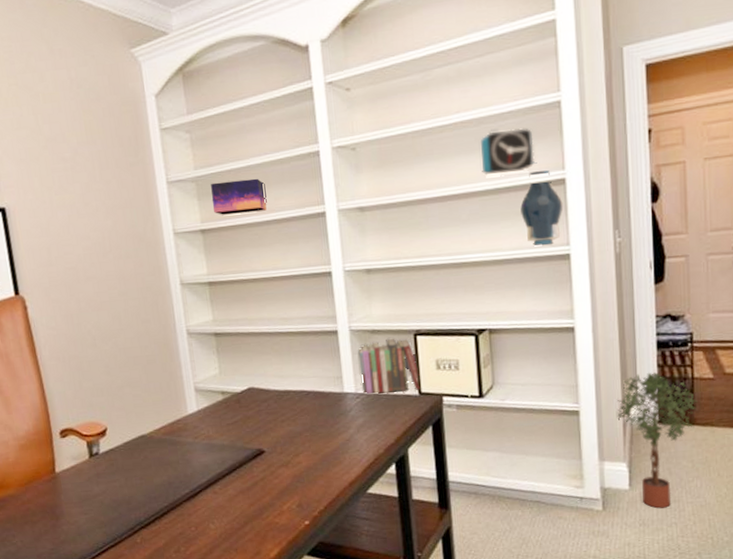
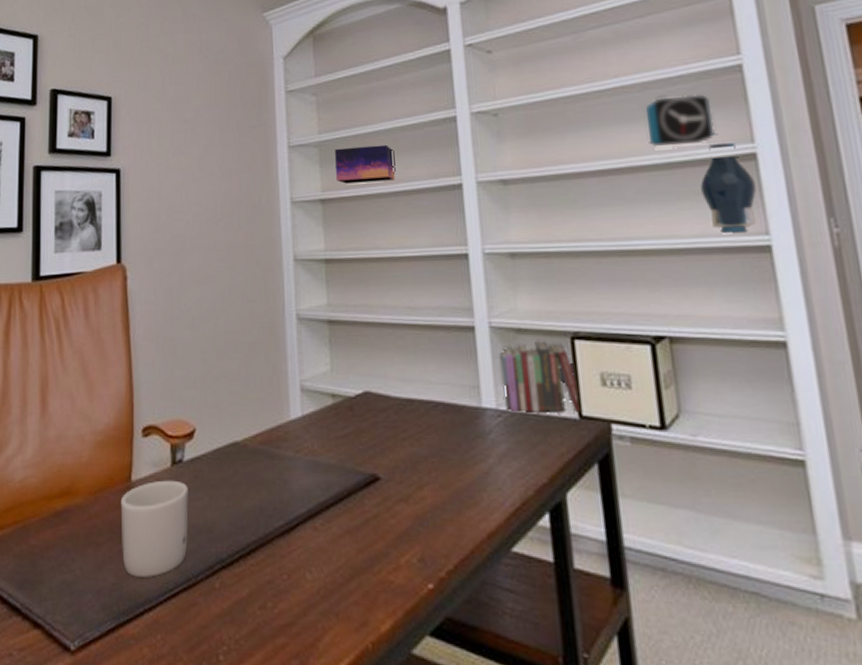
mug: none [48,468,111,543] -> present [120,480,189,579]

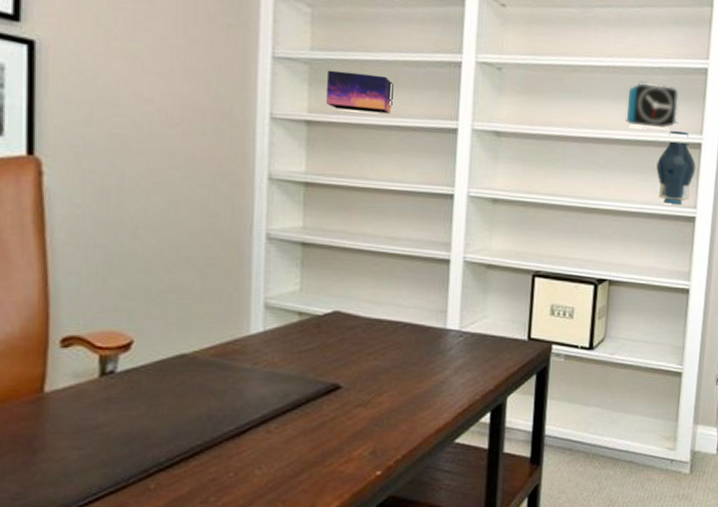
mug: present [120,480,189,579] -> none [28,391,121,486]
books: present [501,342,582,413] -> none [468,277,532,335]

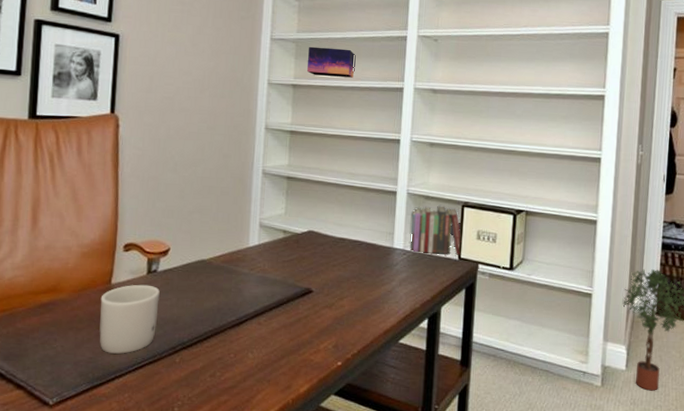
mug: none [28,391,121,486] -> present [99,284,160,355]
books: none [468,277,532,335] -> present [410,206,462,255]
clock: present [627,84,678,129] -> none [539,48,583,84]
vase: present [656,131,696,206] -> none [565,85,600,148]

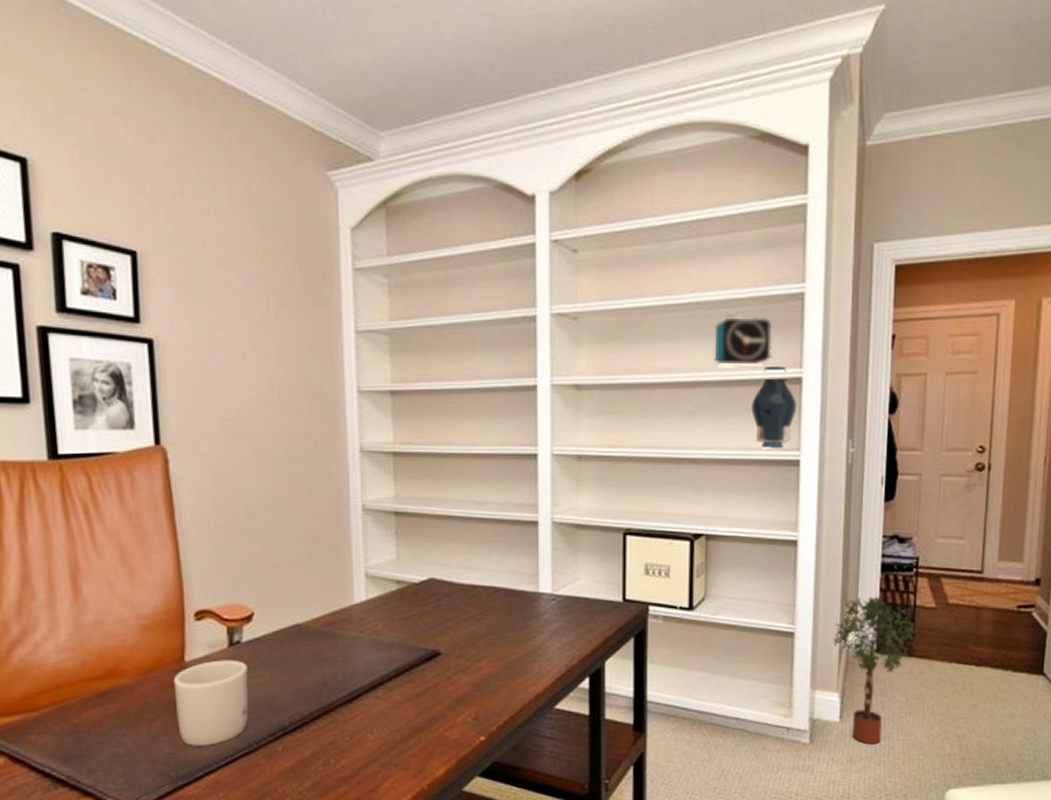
decorative box: present [307,46,355,78] -> none [406,338,470,377]
books: present [410,206,462,255] -> none [561,536,626,597]
clock: none [539,48,583,84] -> present [715,317,772,365]
vase: none [565,85,600,148] -> present [751,367,797,449]

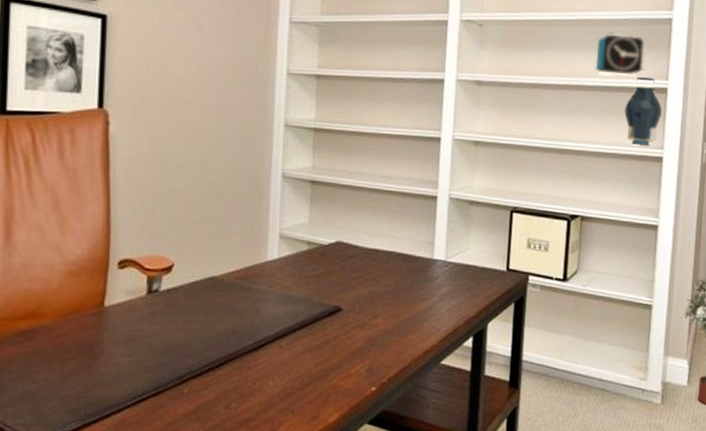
mug: present [173,660,249,747] -> none [91,306,163,387]

